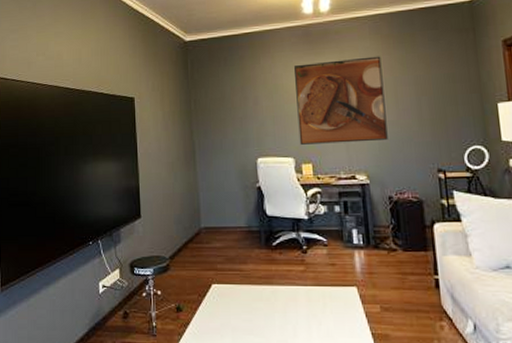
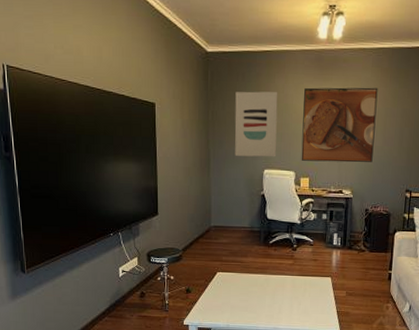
wall art: none [218,73,271,145] -> present [234,91,278,157]

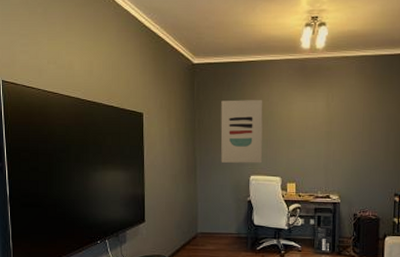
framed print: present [301,87,378,163] -> none [287,93,362,168]

